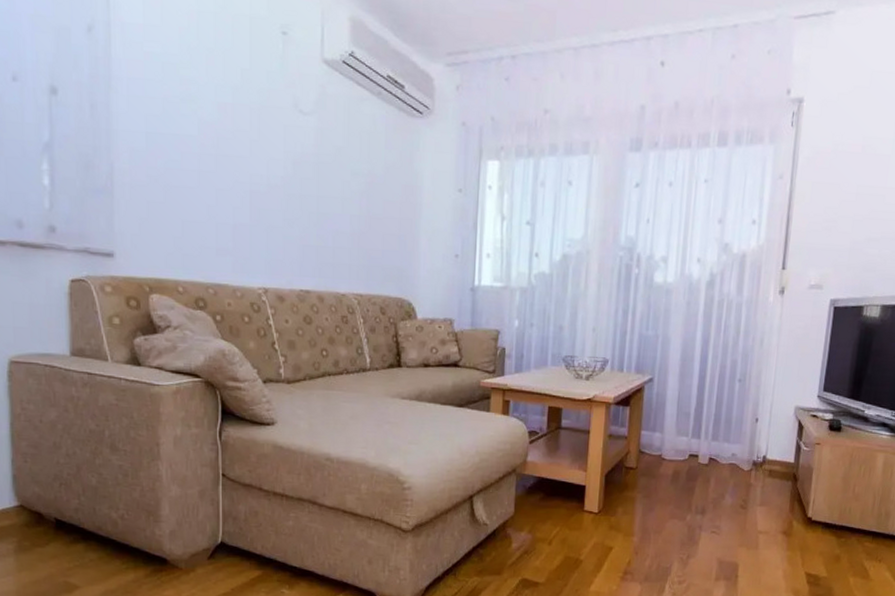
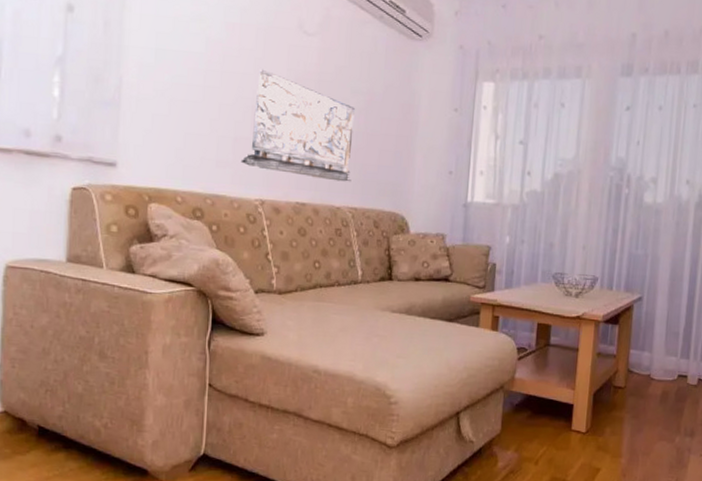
relief panel: none [241,151,356,268] -> present [240,69,355,182]

